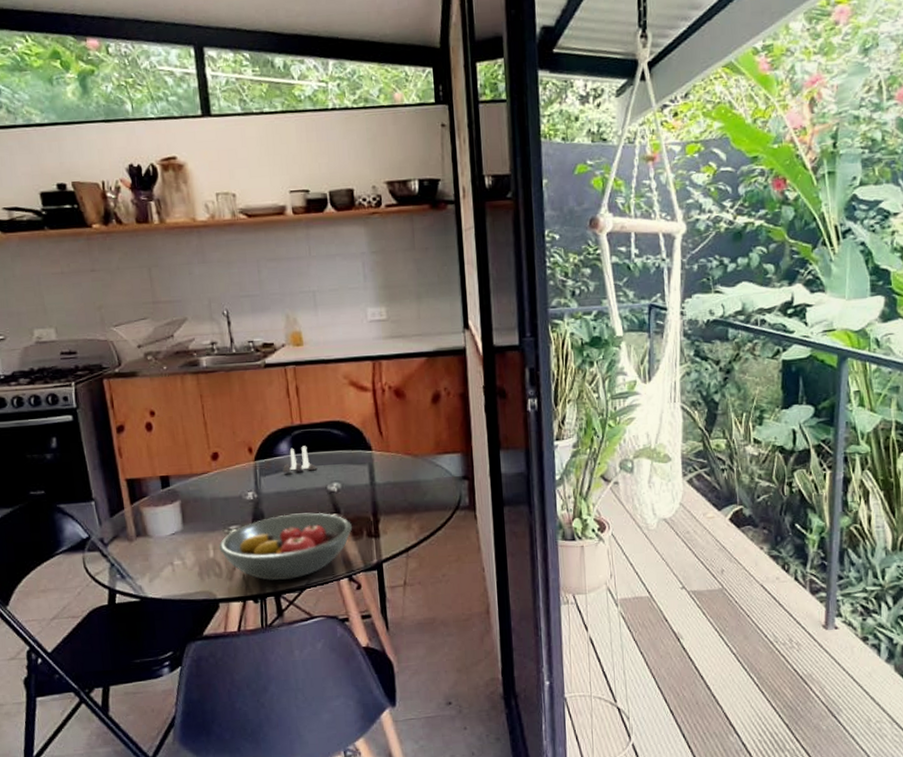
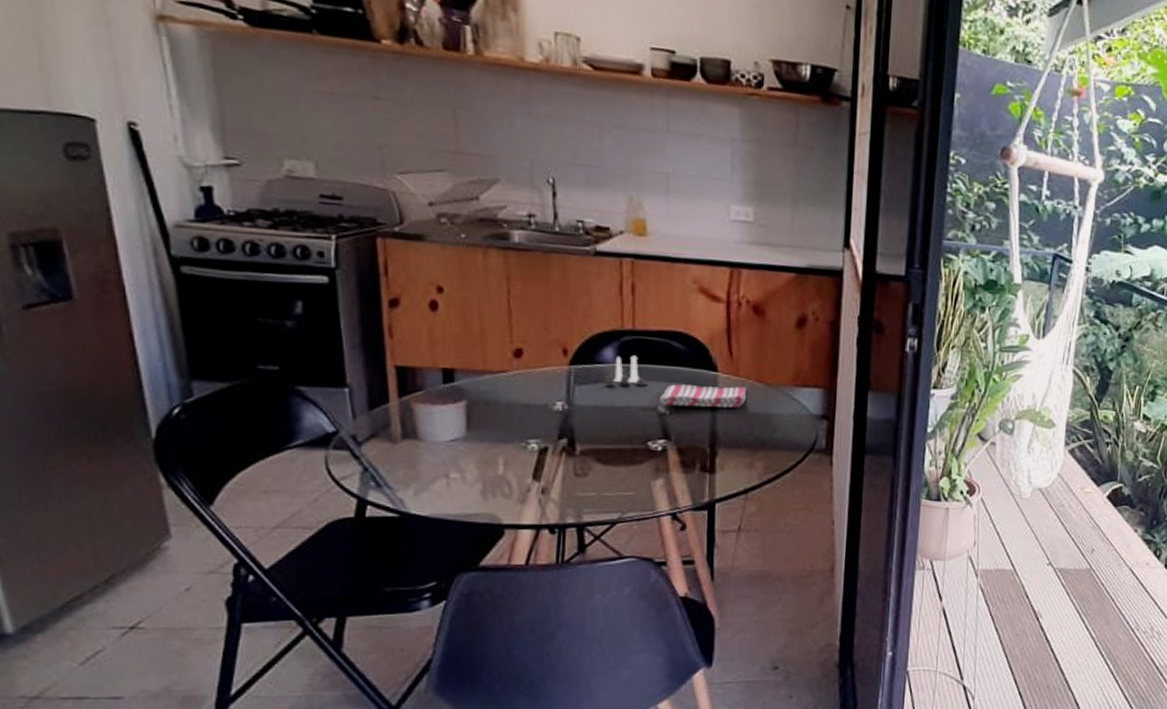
fruit bowl: present [219,512,352,580] -> none [512,433,683,510]
dish towel: none [328,461,398,484] -> present [660,384,746,408]

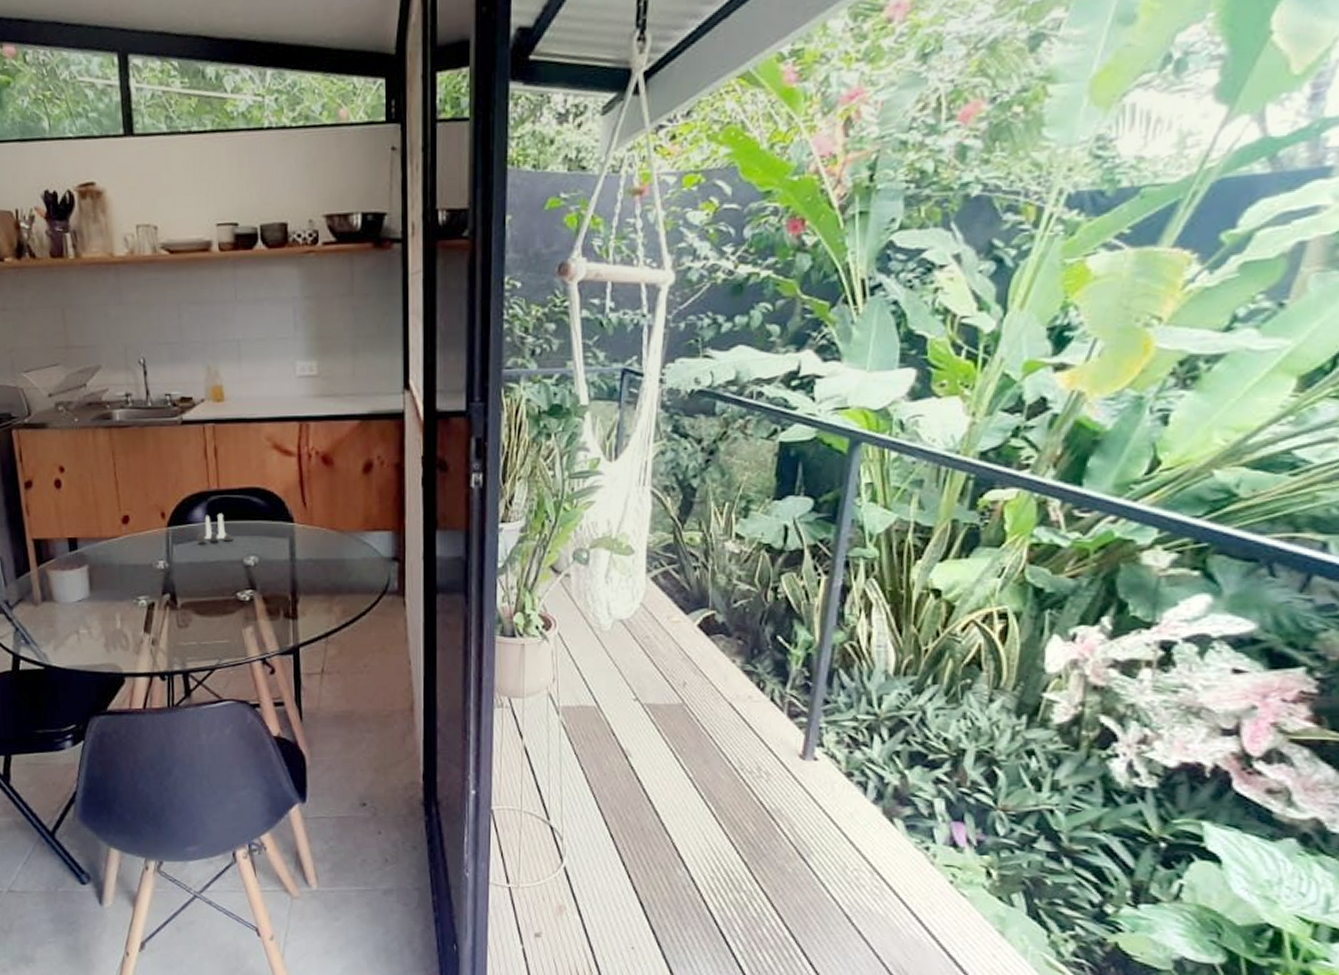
dish towel: present [660,384,746,408] -> none [245,535,321,558]

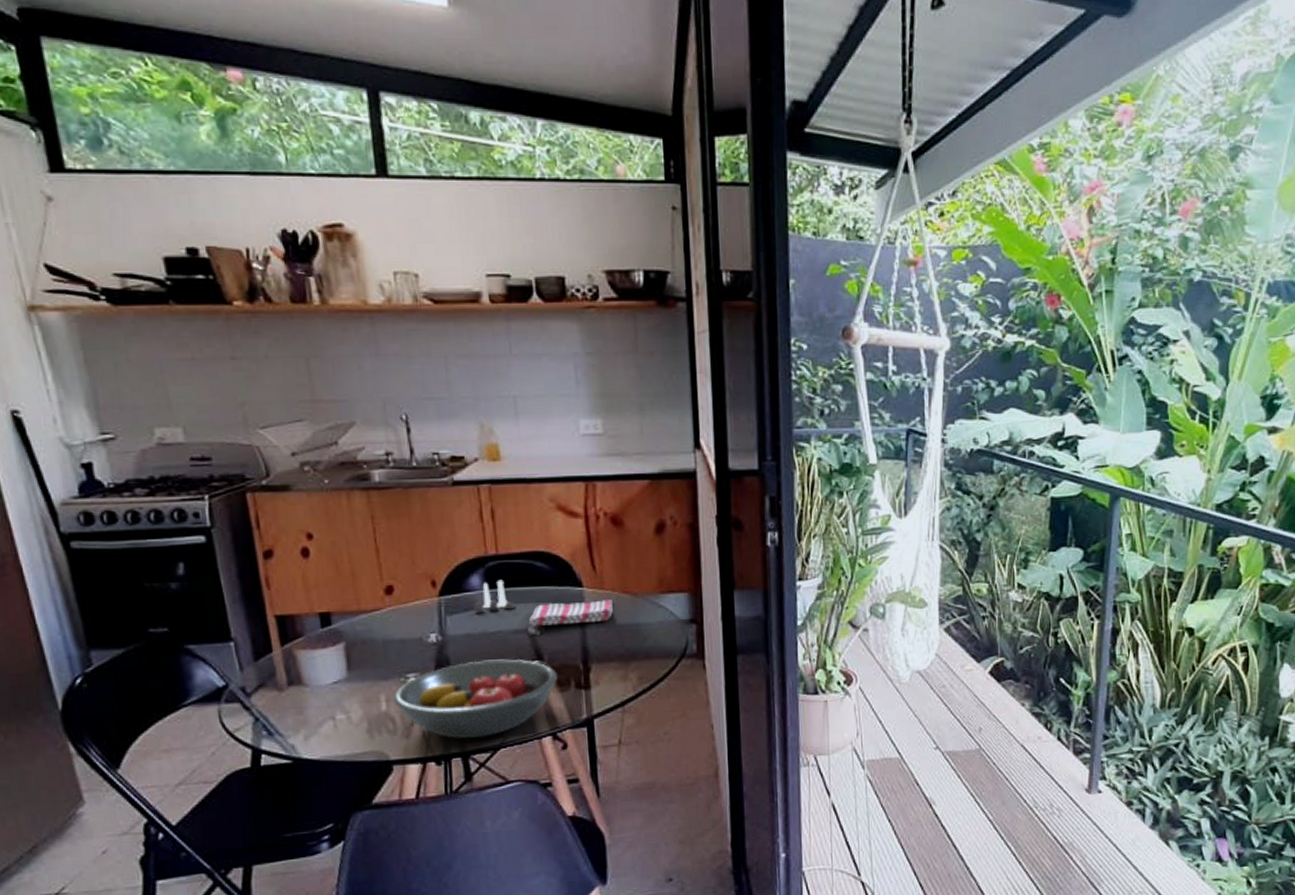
fruit bowl: none [126,587,268,658] -> present [393,659,557,739]
dish towel: none [245,535,321,558] -> present [529,600,613,626]

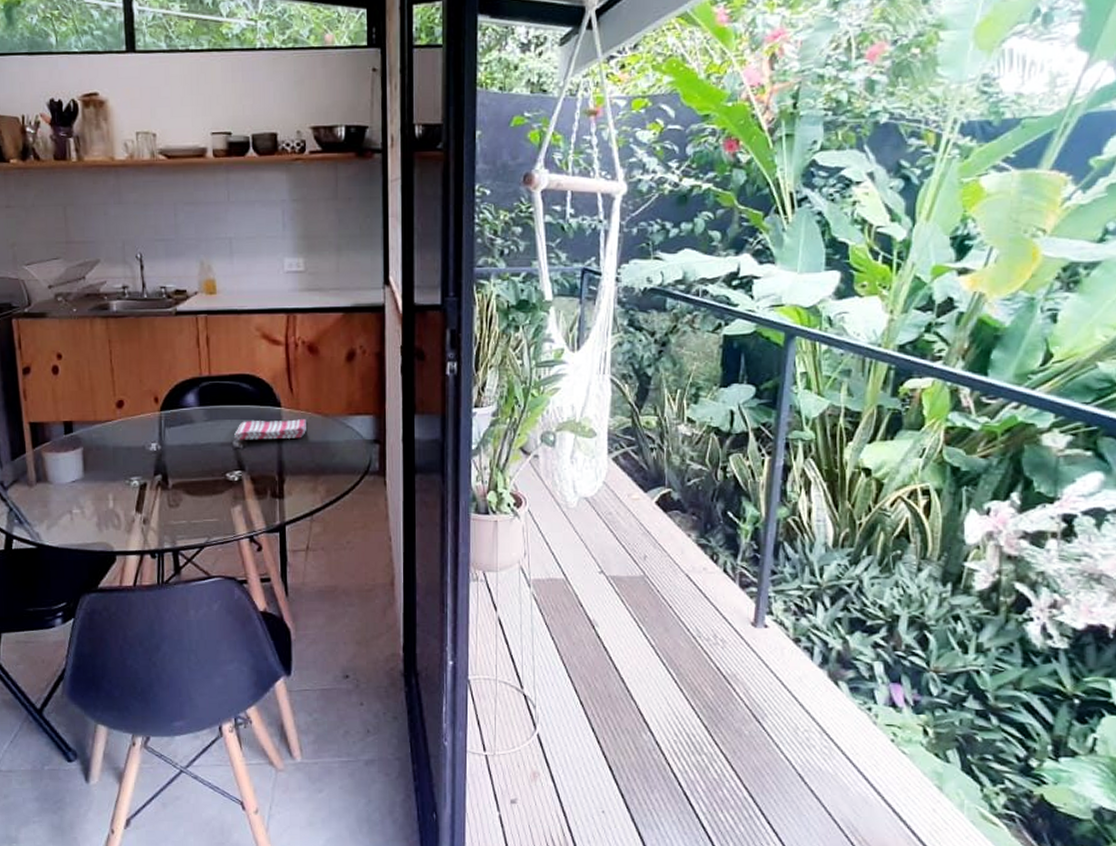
fruit bowl: present [393,659,557,739] -> none [119,468,256,536]
salt and pepper shaker set: present [473,580,517,611] -> none [188,398,224,425]

